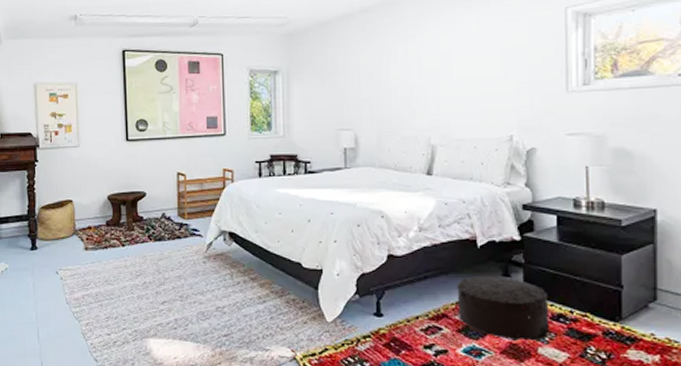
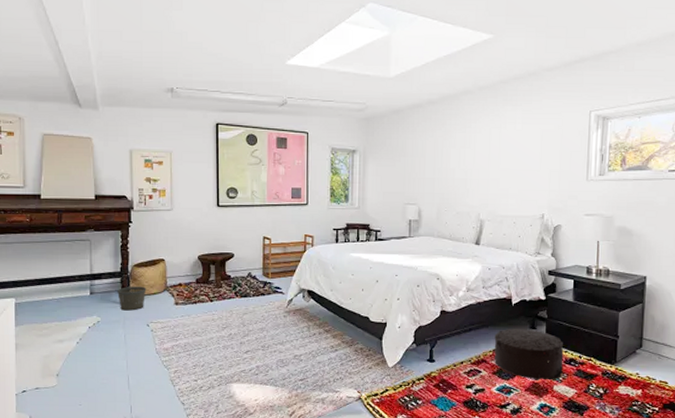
basket: none [25,230,55,257] -> present [117,286,147,311]

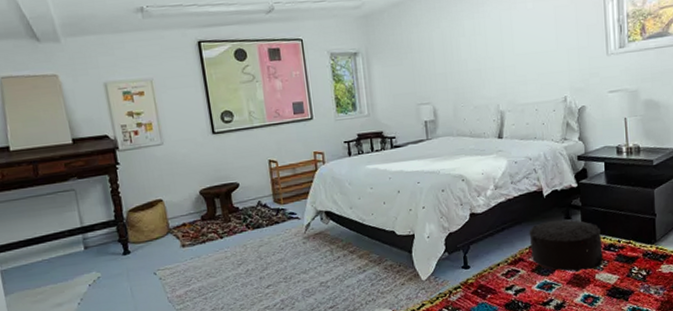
basket: present [117,286,147,311] -> none [115,232,148,262]

